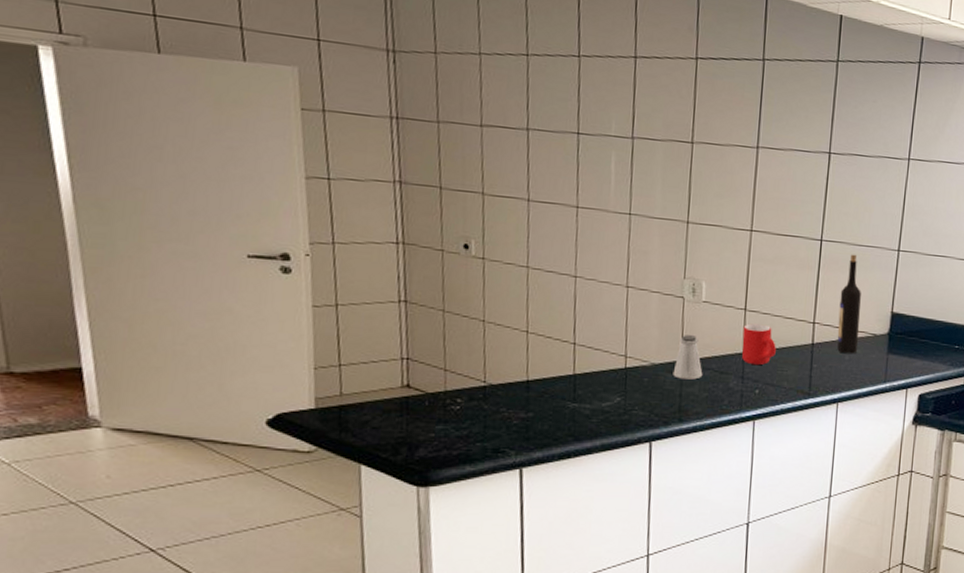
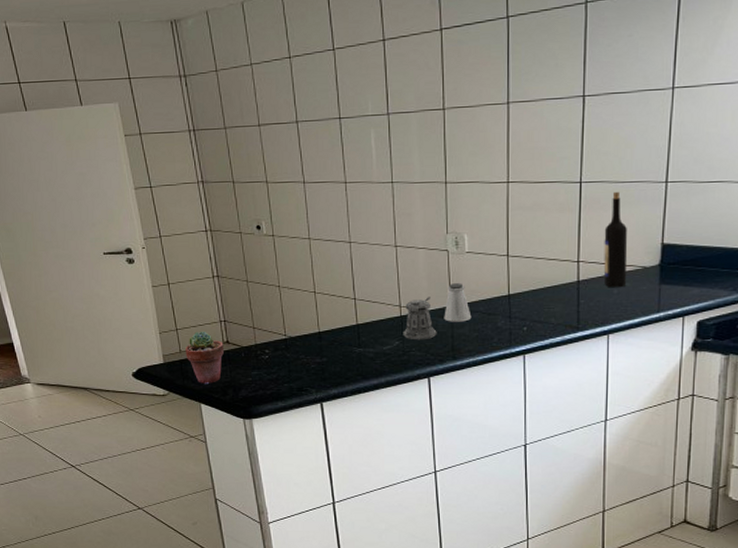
potted succulent: none [348,369,402,440] -> present [185,331,224,385]
pepper shaker: none [626,348,664,398] -> present [403,297,437,340]
mug: present [742,323,776,366] -> none [507,267,541,305]

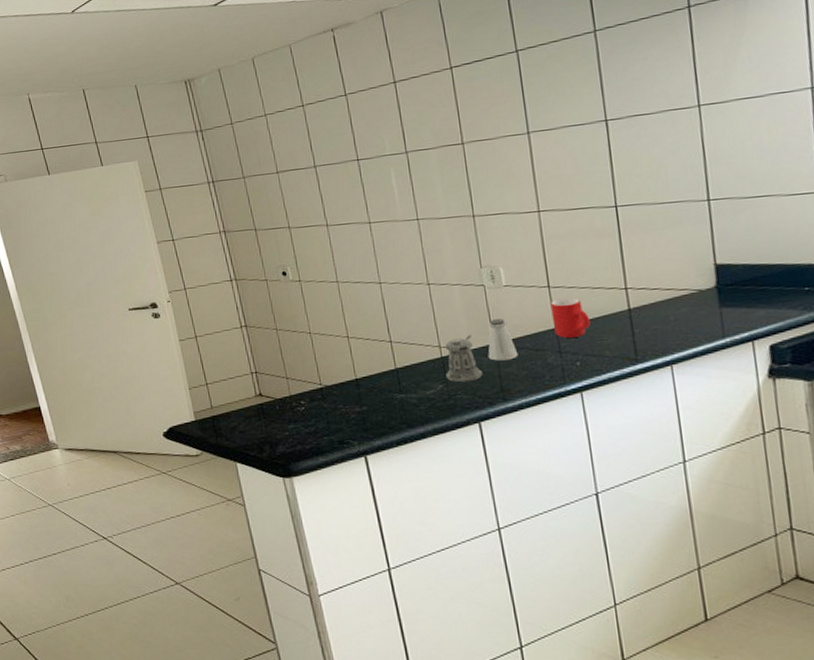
potted succulent: present [185,331,224,385] -> none [217,384,257,442]
mug: none [507,267,541,305] -> present [550,298,590,339]
wine bottle: present [603,191,628,288] -> none [649,213,684,315]

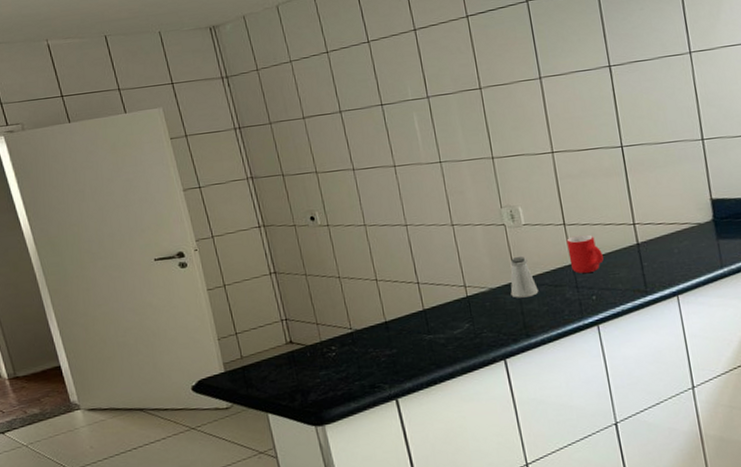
pepper shaker: present [445,335,483,383] -> none [470,274,507,321]

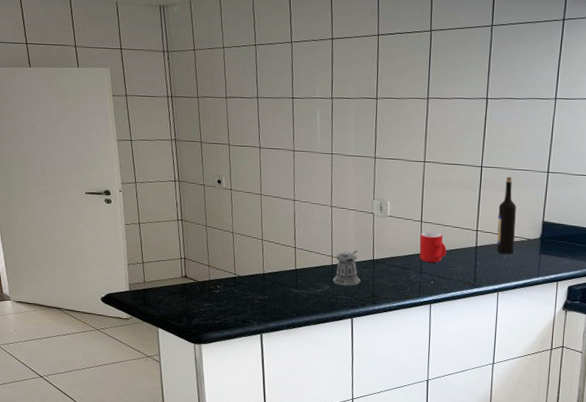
pepper shaker: none [470,274,507,321] -> present [333,250,361,287]
saltshaker: present [510,257,539,298] -> none [367,241,390,274]
wine bottle: none [653,152,686,248] -> present [496,176,516,255]

